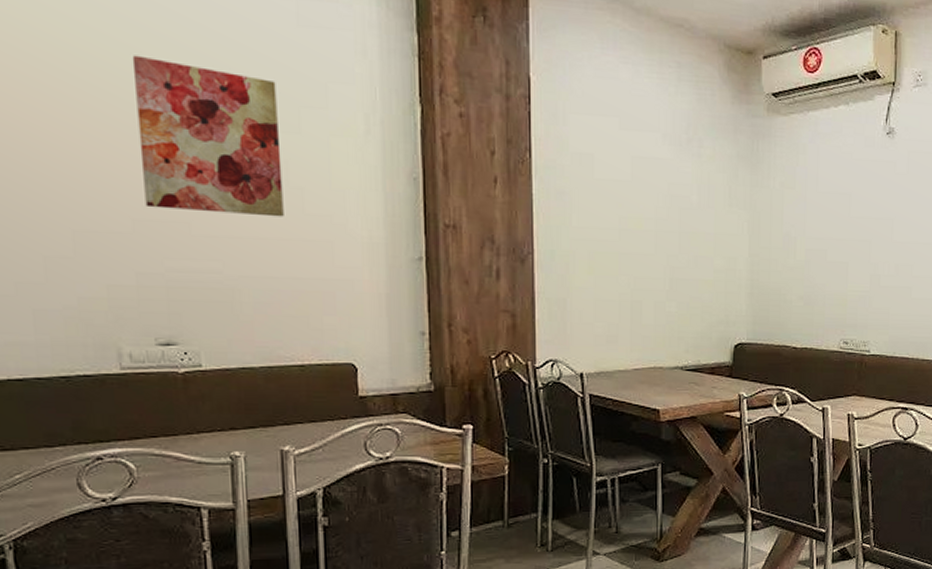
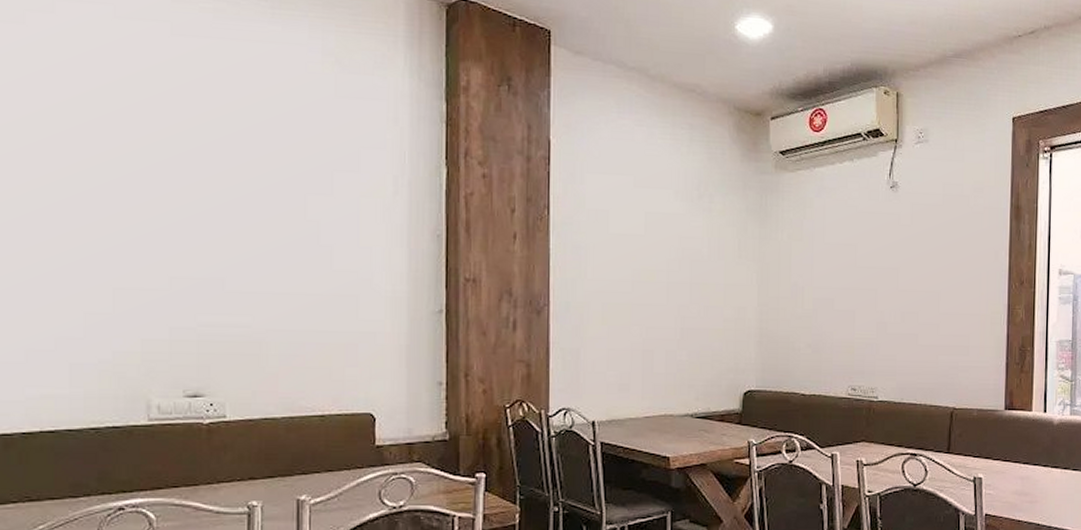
wall art: present [132,55,284,217] -> none [180,125,313,274]

